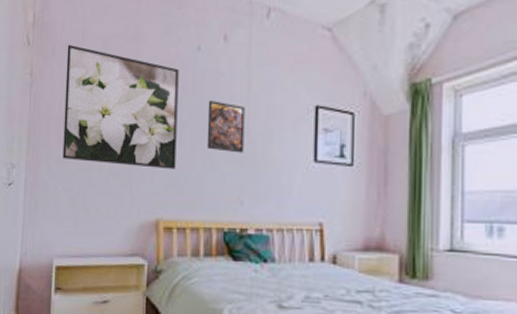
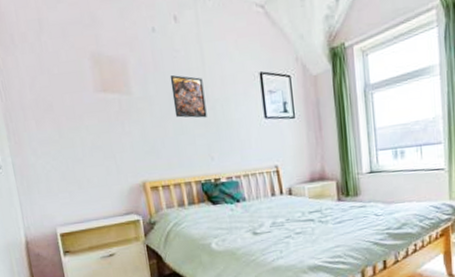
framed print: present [62,44,179,169] -> none [26,33,152,141]

